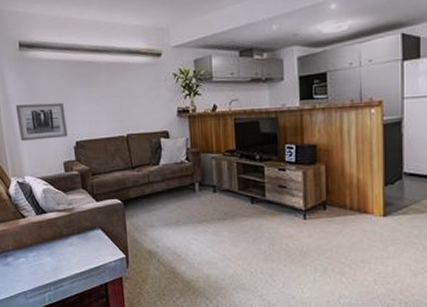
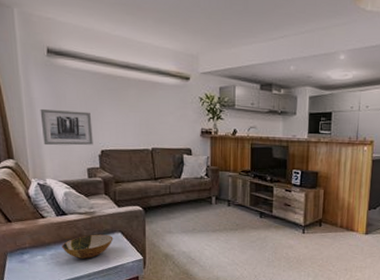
bowl: none [43,232,94,259] -> present [62,234,114,259]

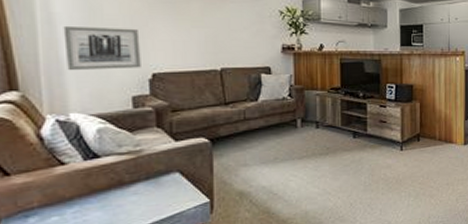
bowl: present [62,234,114,259] -> none [91,176,169,213]

